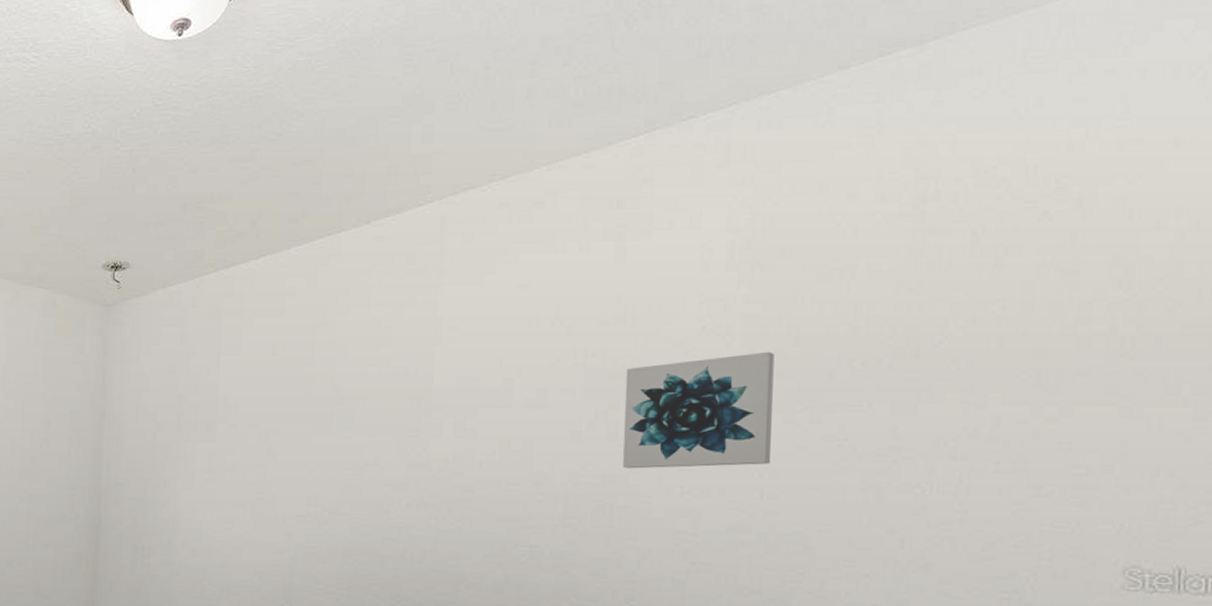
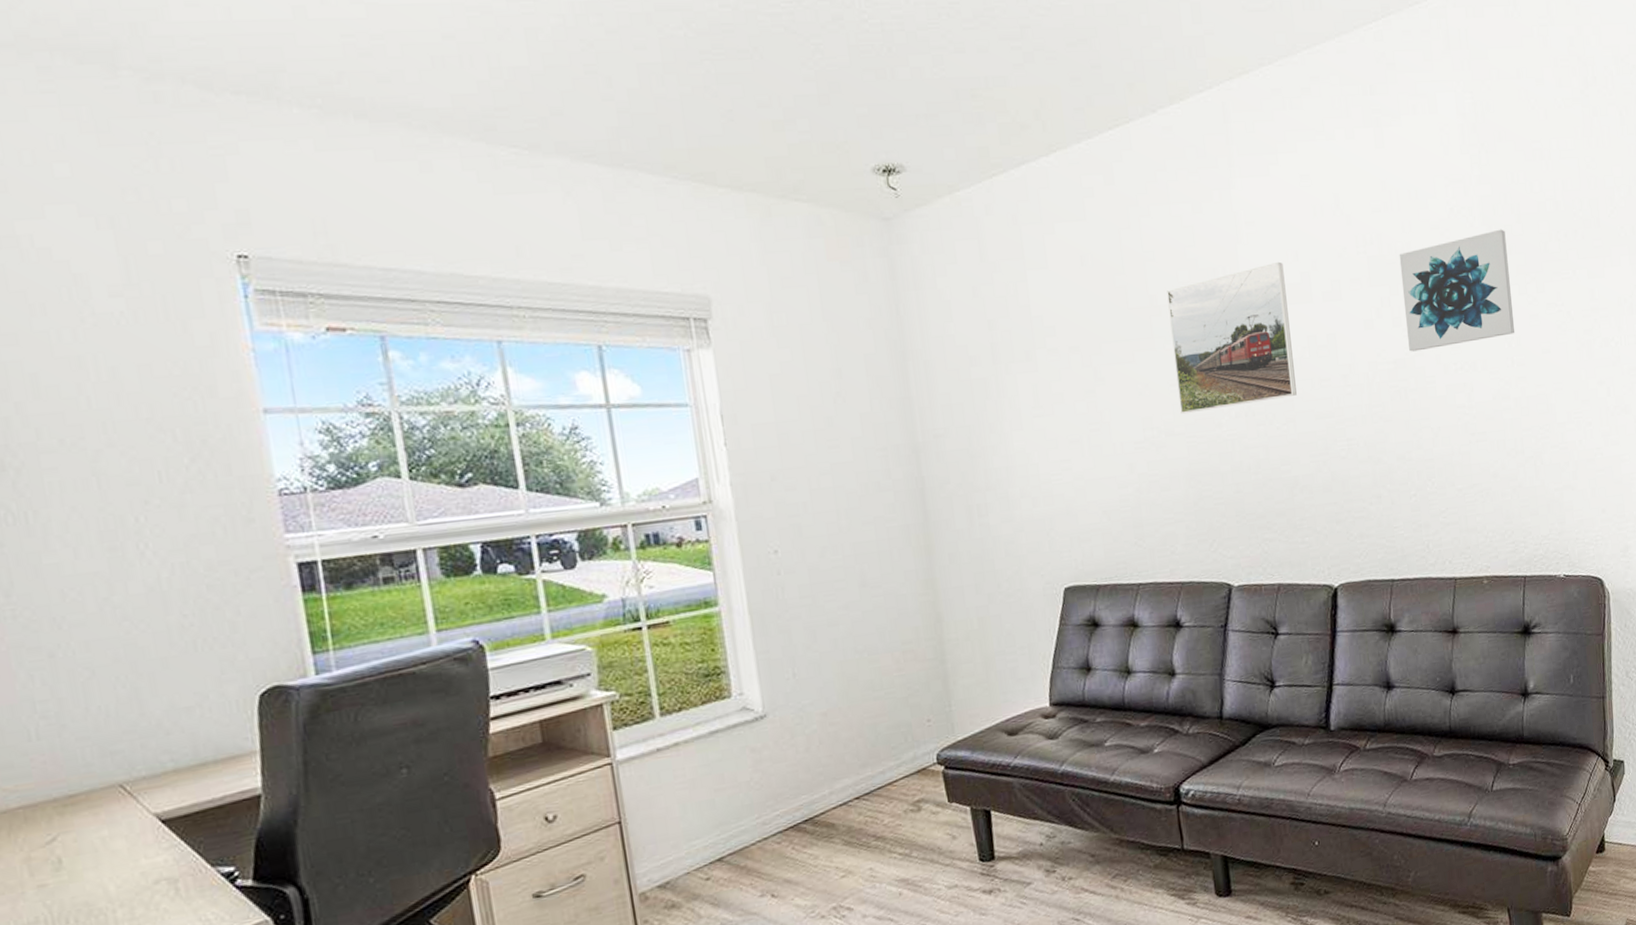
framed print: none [348,366,484,497] -> present [1167,261,1297,414]

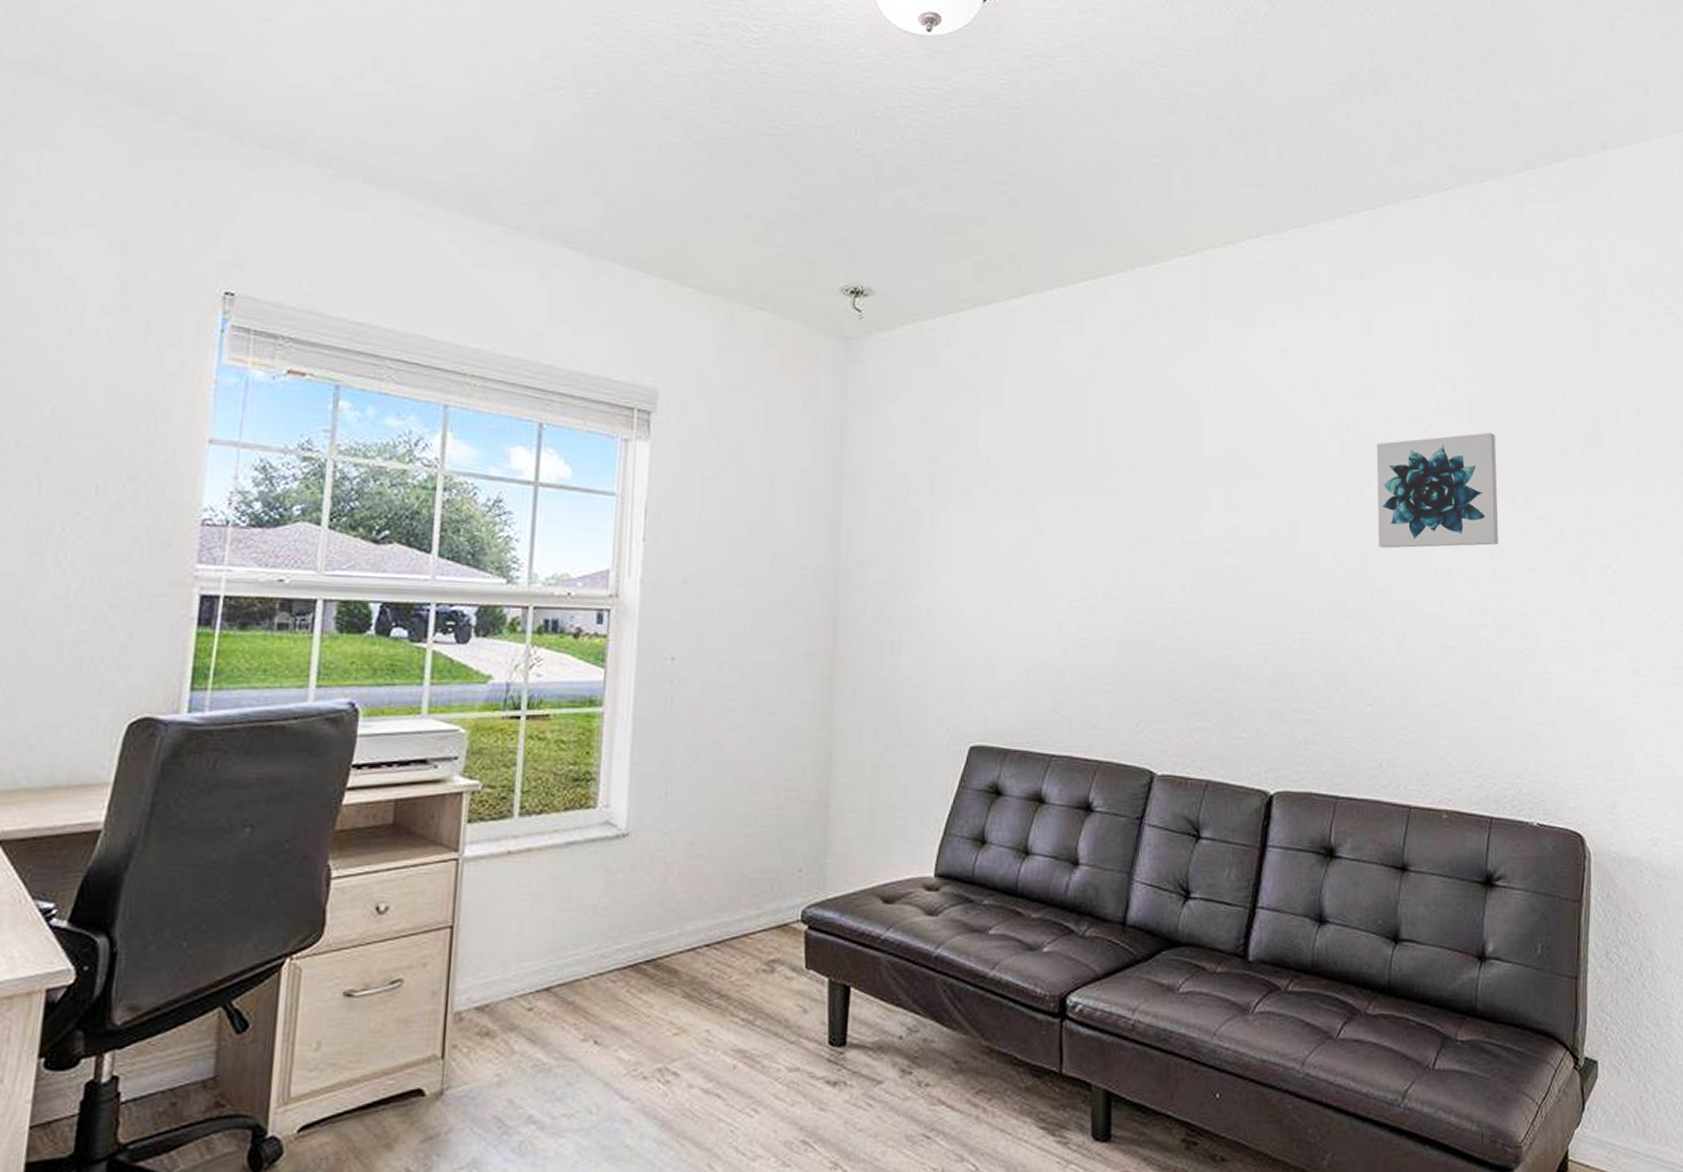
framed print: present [1167,261,1297,414] -> none [1121,434,1250,579]

